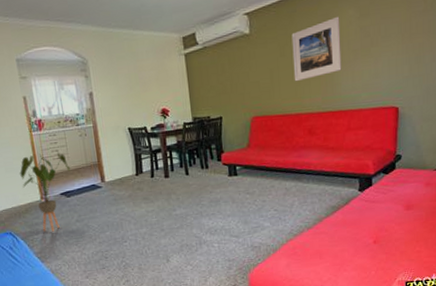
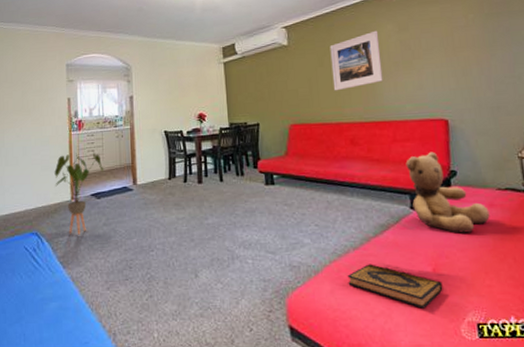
hardback book: none [301,240,381,274] -> present [347,264,443,309]
teddy bear: none [357,138,426,210] -> present [405,151,490,234]

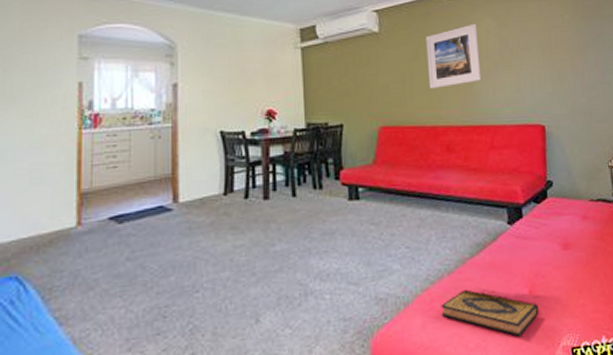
house plant: present [54,152,104,235] -> none [51,158,131,276]
teddy bear: present [405,151,490,234] -> none [503,160,584,250]

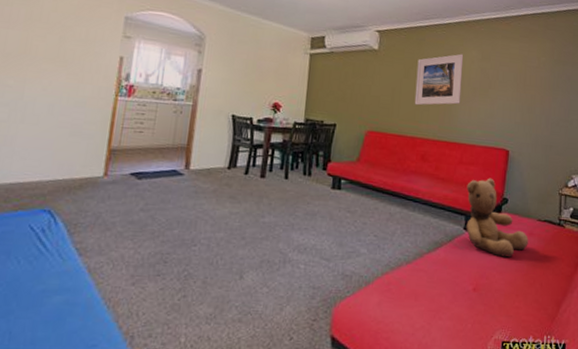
hardback book: present [441,289,539,337] -> none [395,279,479,325]
teddy bear: none [503,160,584,250] -> present [466,178,529,258]

